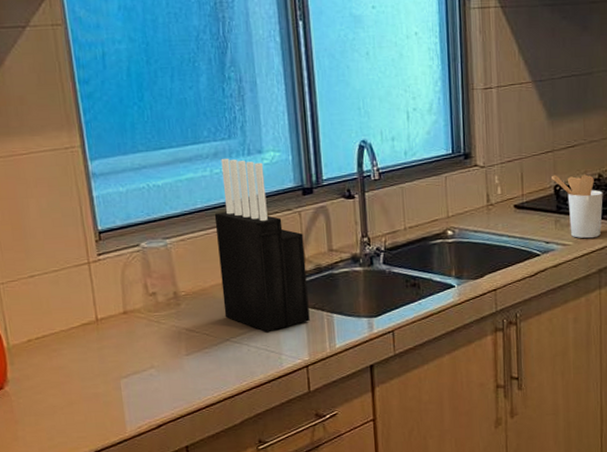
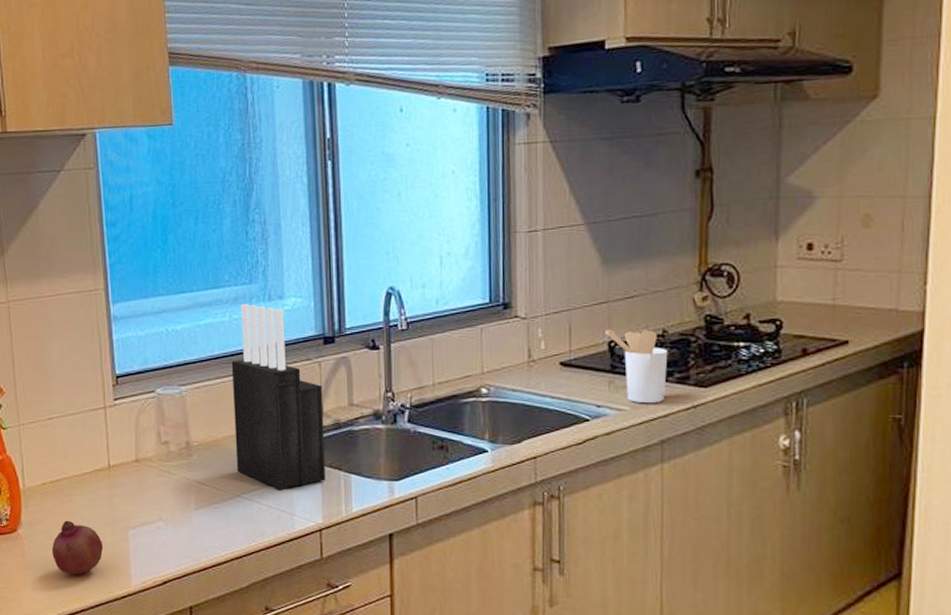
fruit: none [41,374,96,427] -> present [51,520,104,575]

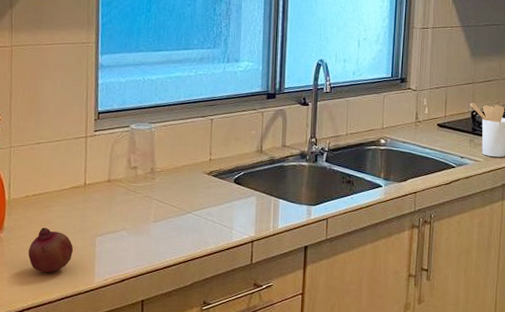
knife block: present [231,303,326,489] -> none [190,63,263,209]

